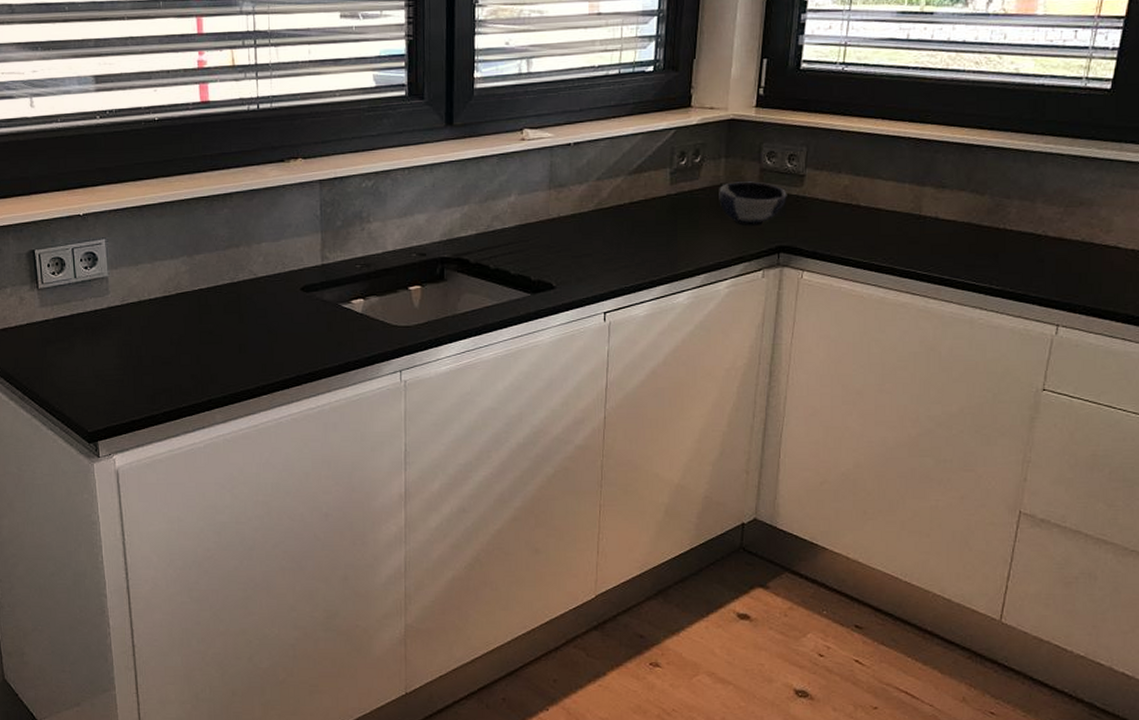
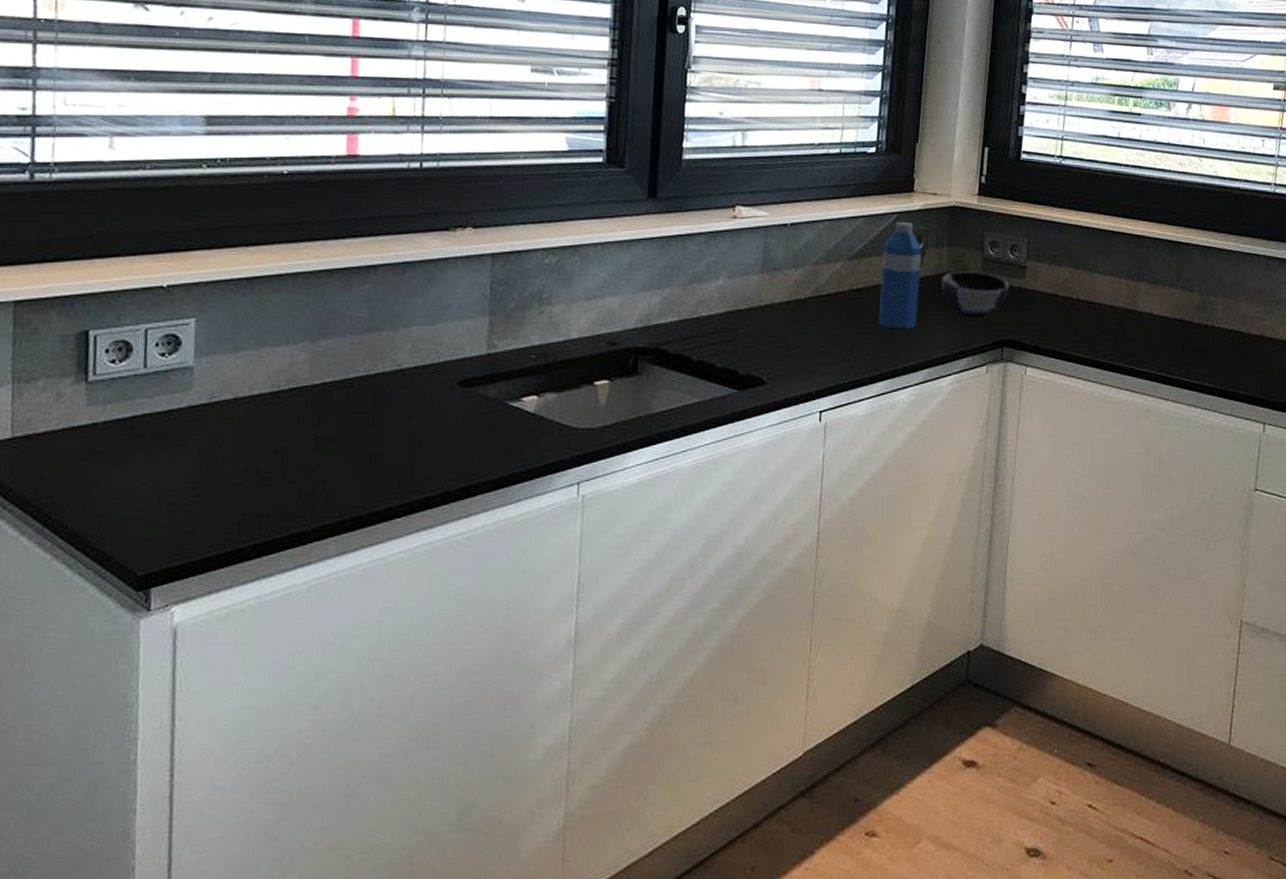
water bottle: none [657,137,700,238] -> present [878,222,922,330]

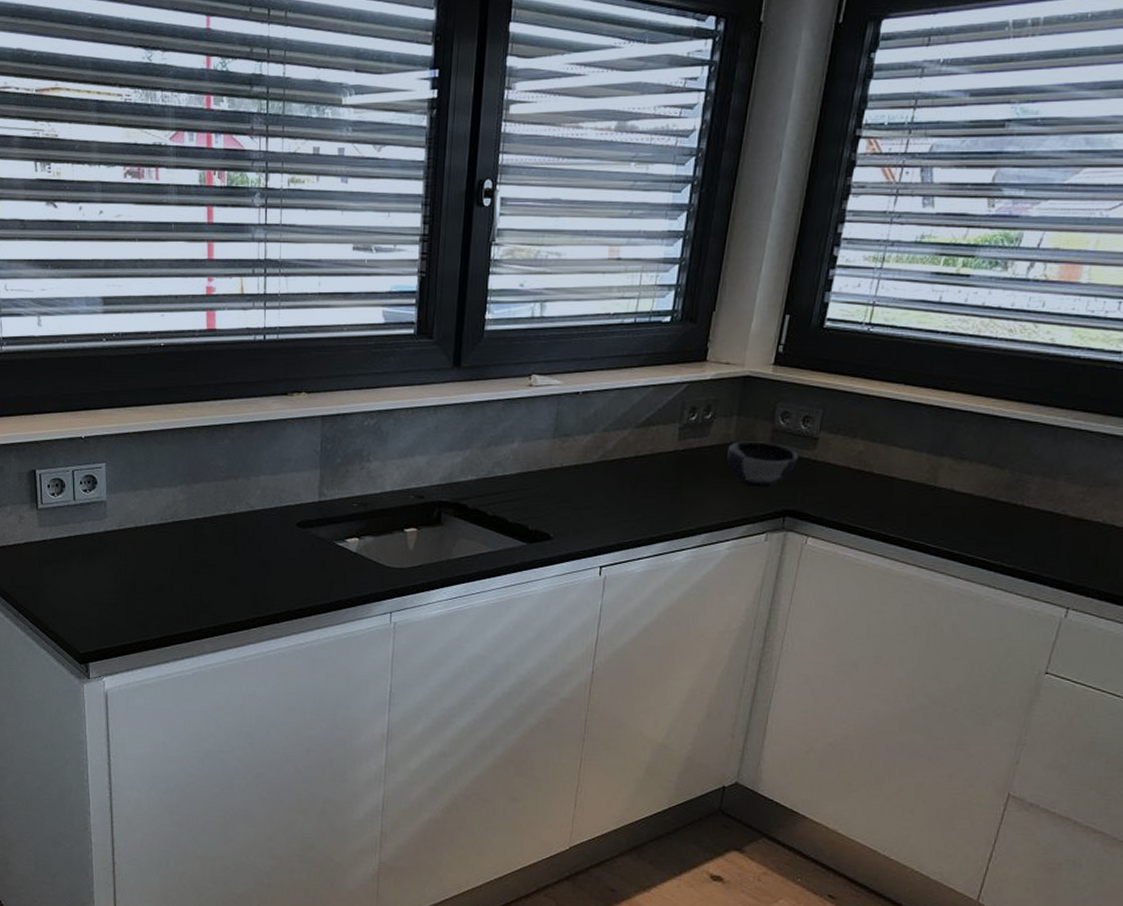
water bottle: present [878,222,922,330] -> none [661,392,711,496]

